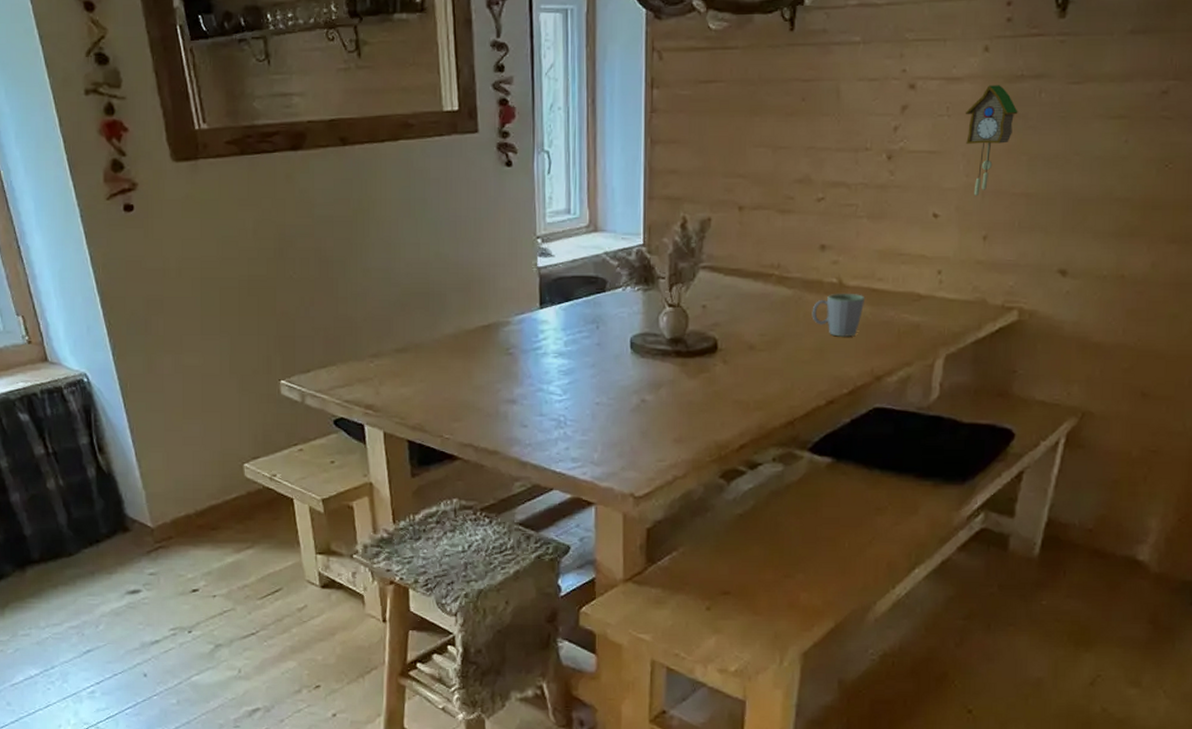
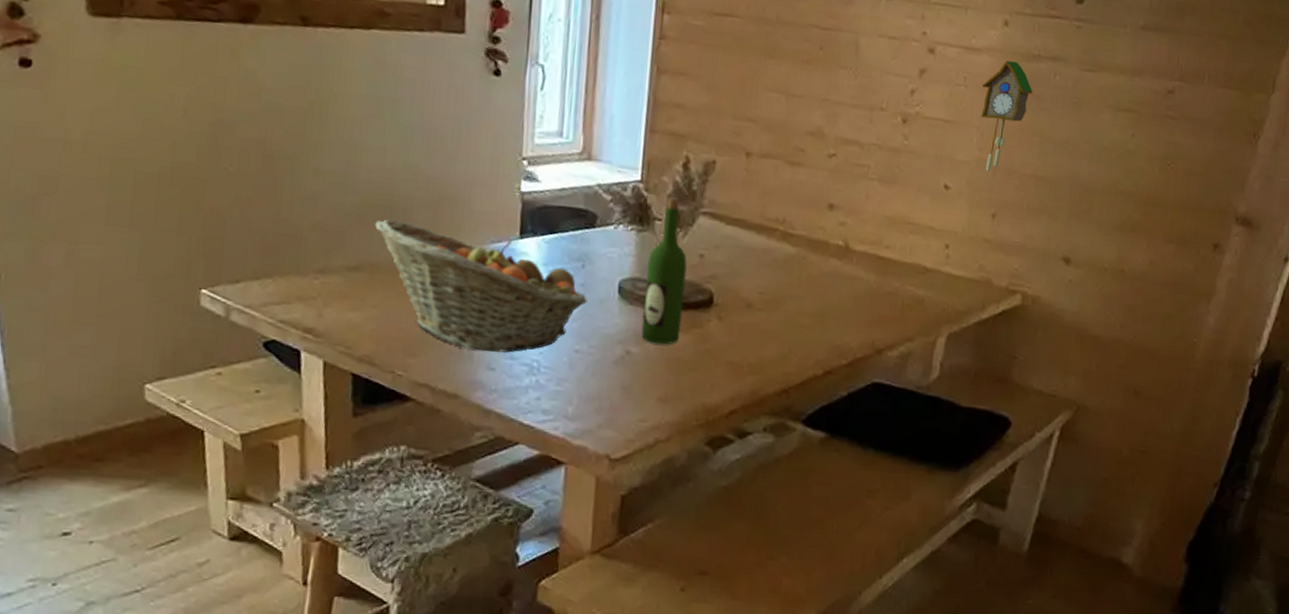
fruit basket: none [416,304,603,412] -> present [375,219,587,354]
wine bottle: none [654,256,691,391] -> present [641,197,687,345]
mug: present [812,294,866,337] -> none [815,257,871,305]

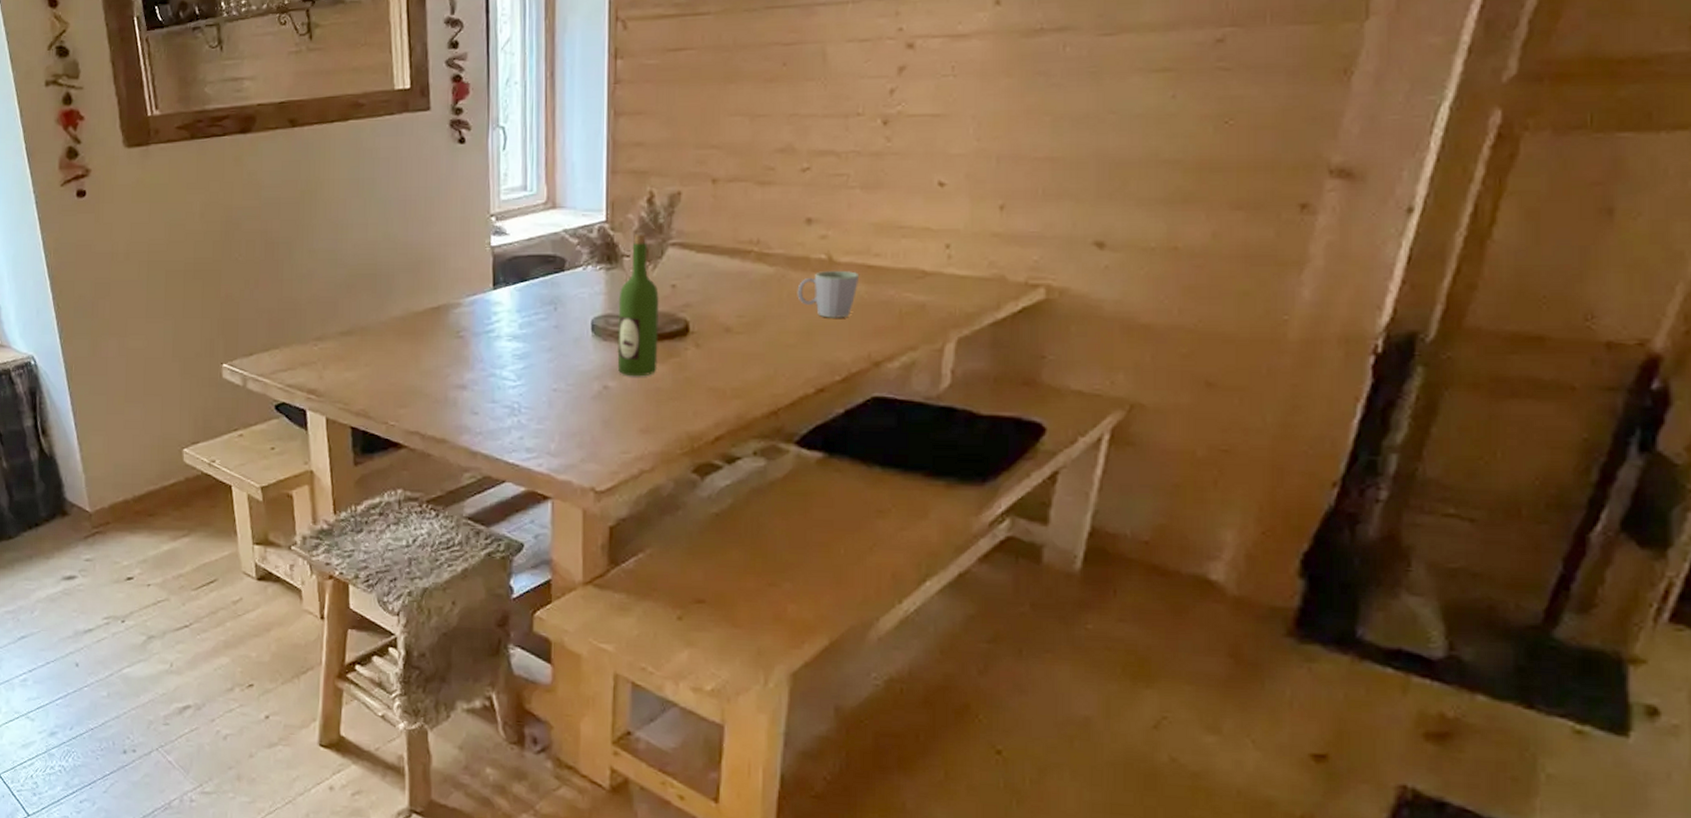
fruit basket: present [375,219,587,354] -> none [363,286,562,398]
mug: none [815,257,871,305] -> present [797,271,860,318]
cuckoo clock: present [981,60,1033,173] -> none [975,40,1038,163]

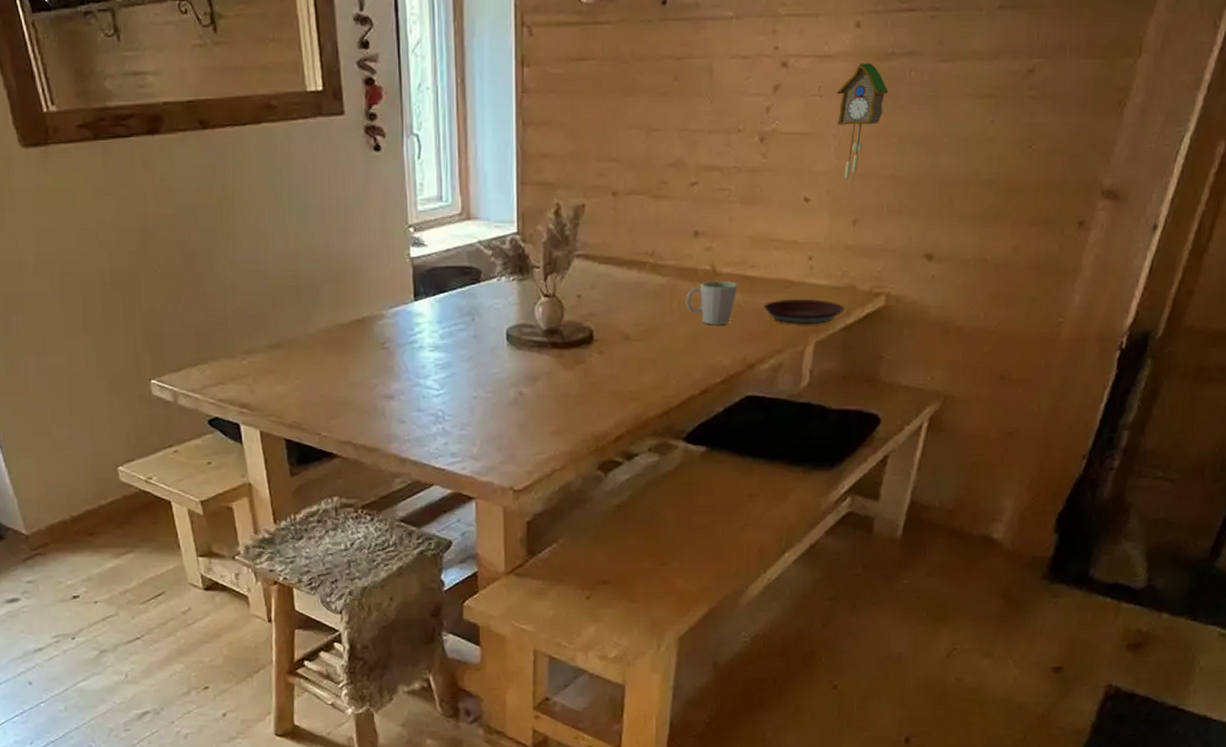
wine bottle: present [617,233,659,377] -> none [530,244,566,383]
plate: none [892,290,993,318] -> present [764,298,844,324]
cuckoo clock: none [975,40,1038,163] -> present [837,63,889,180]

